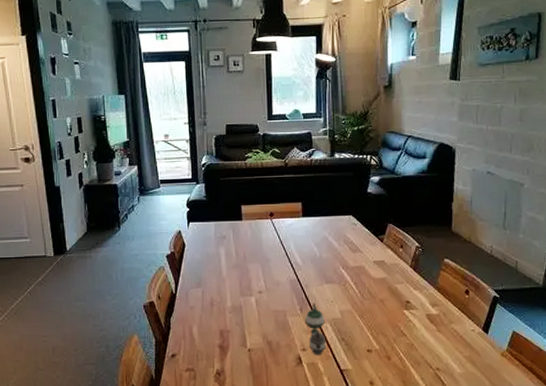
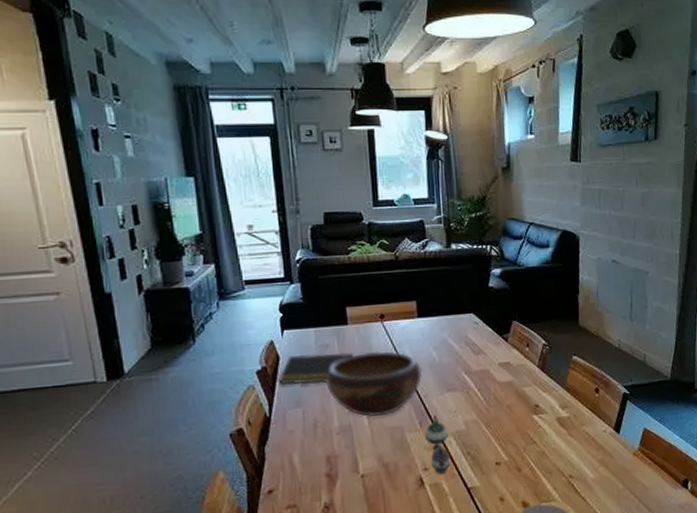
notepad: none [184,243,247,268] -> present [279,353,354,385]
decorative bowl: none [222,244,305,301] -> present [325,350,423,418]

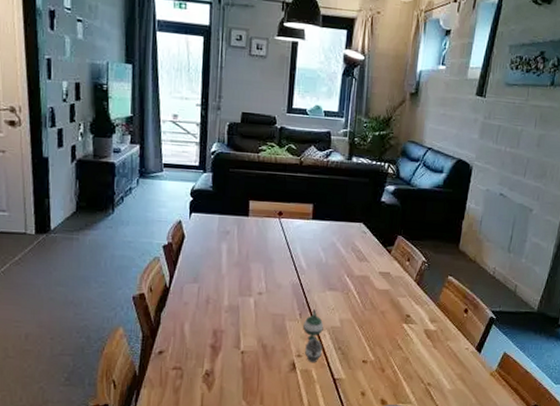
notepad: present [279,353,354,385] -> none [181,236,251,265]
decorative bowl: present [325,350,423,418] -> none [222,243,310,303]

